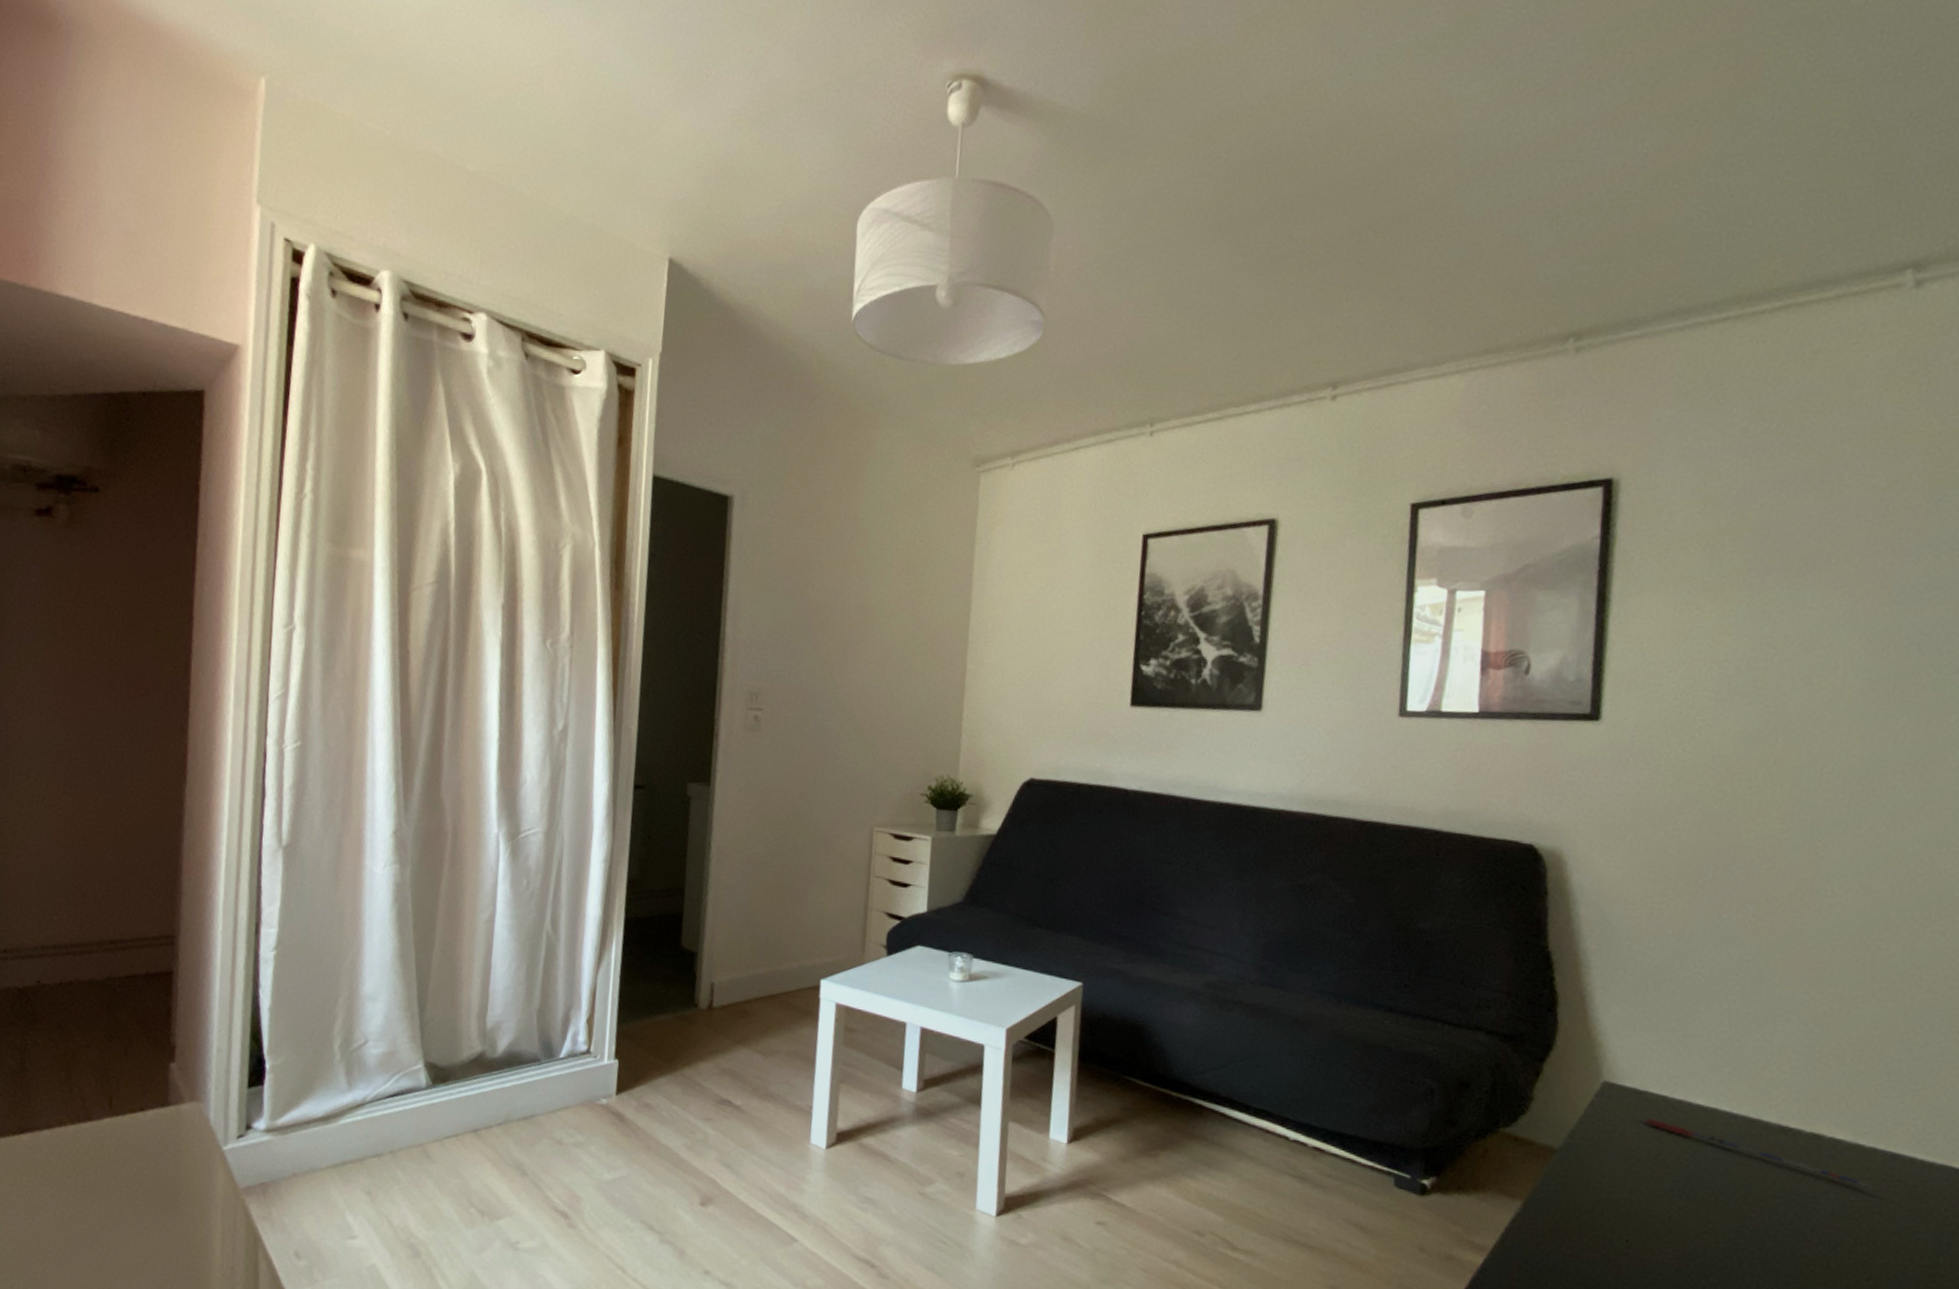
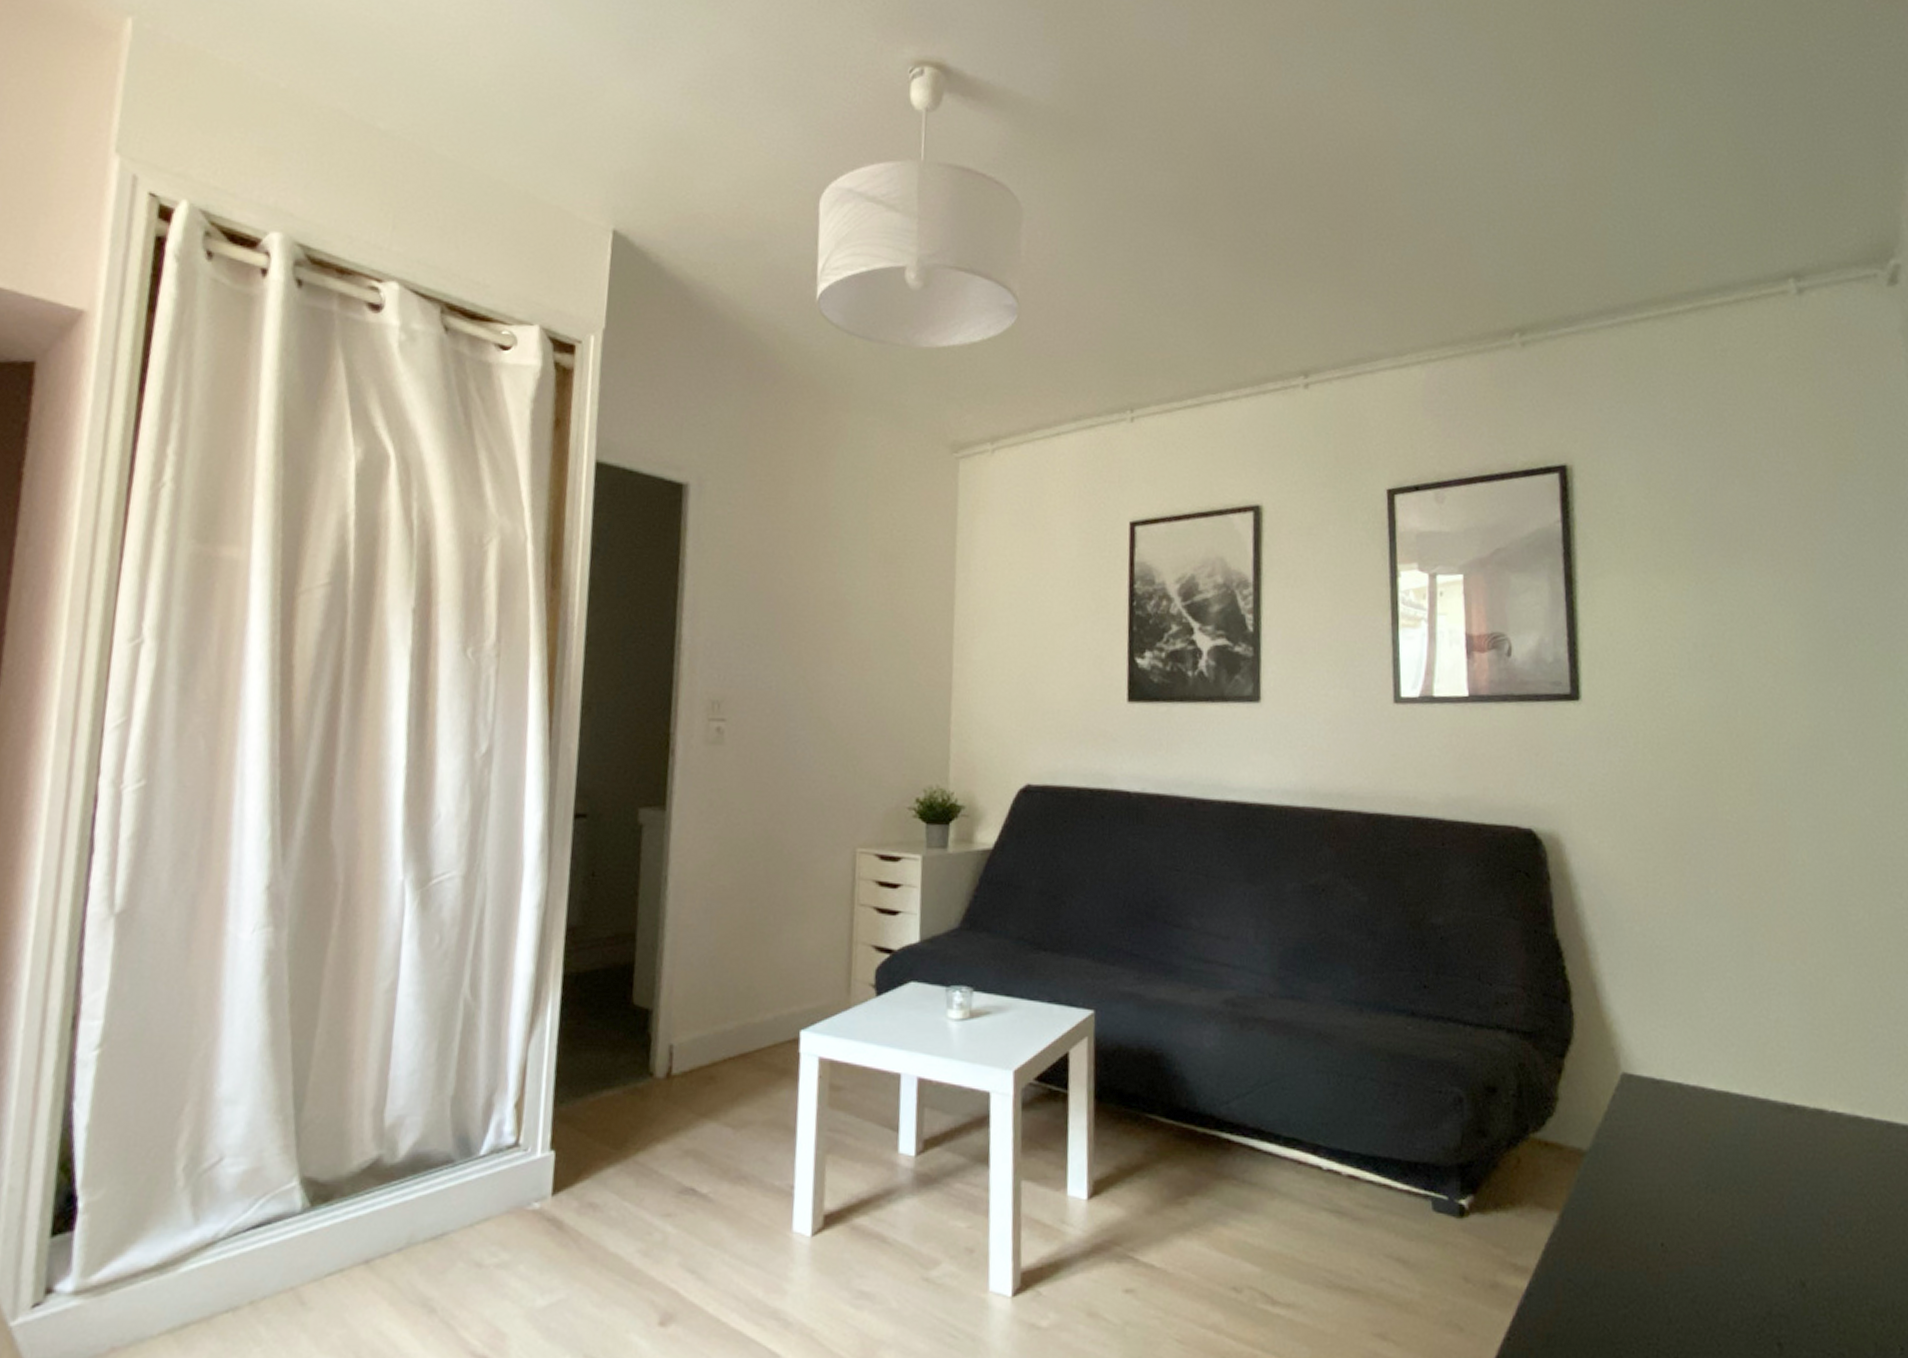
pen: present [1645,1117,1872,1189] -> none [1665,1107,1875,1161]

